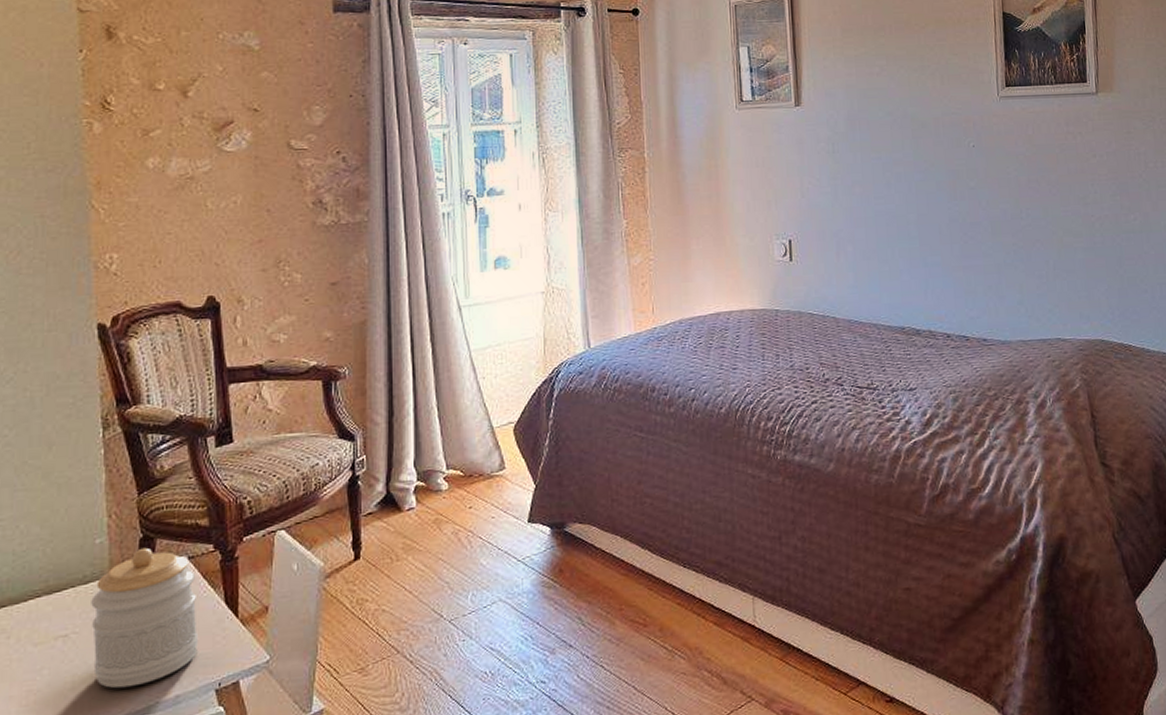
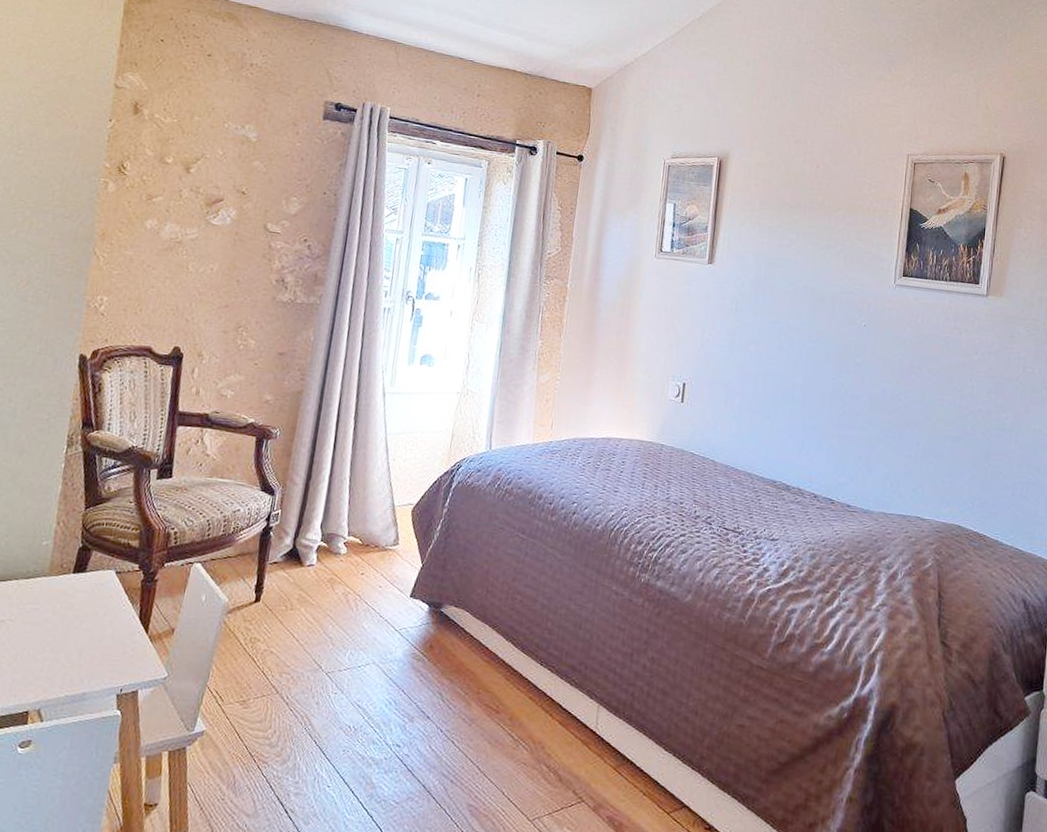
jar: present [91,547,199,689] -> none [19,556,119,678]

